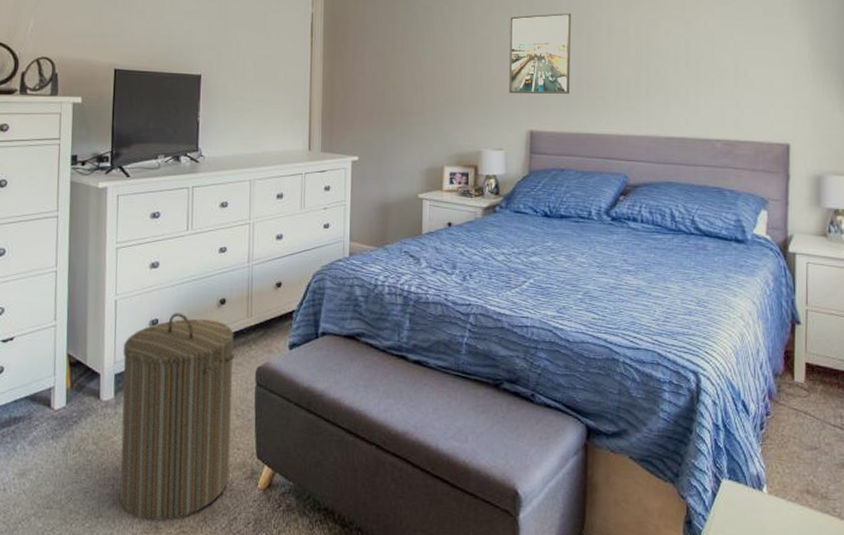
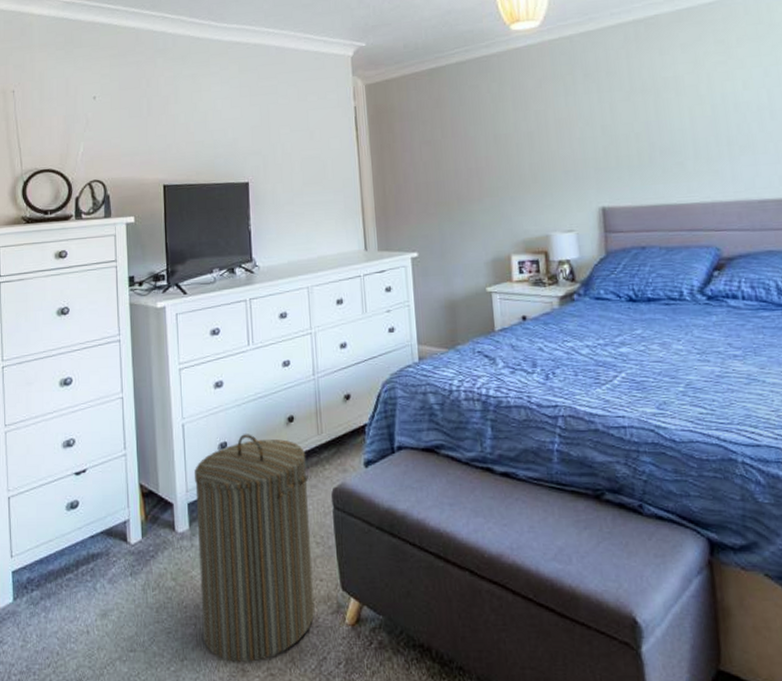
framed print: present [509,12,571,95] -> none [565,75,642,170]

